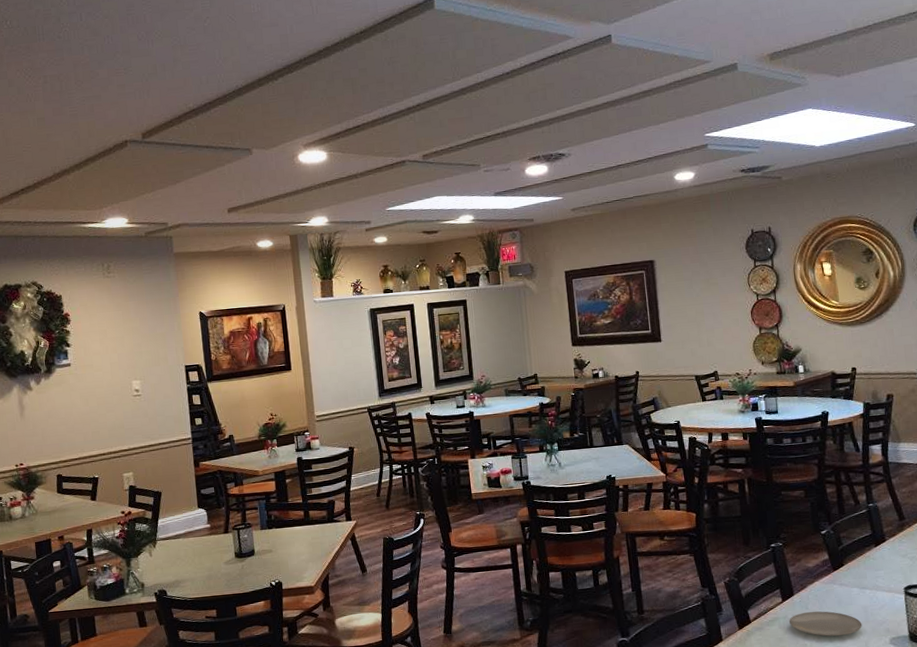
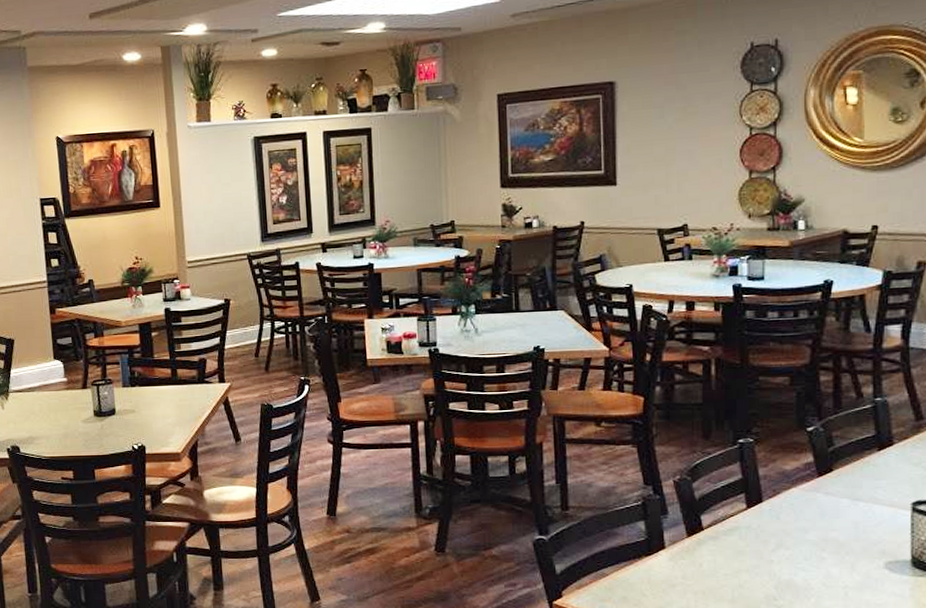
plate: present [789,611,862,637] -> none [753,522,849,554]

